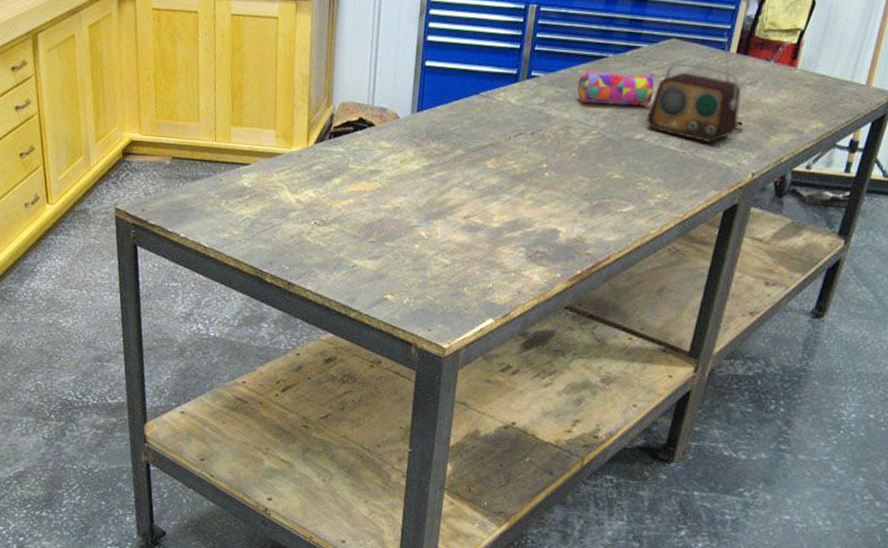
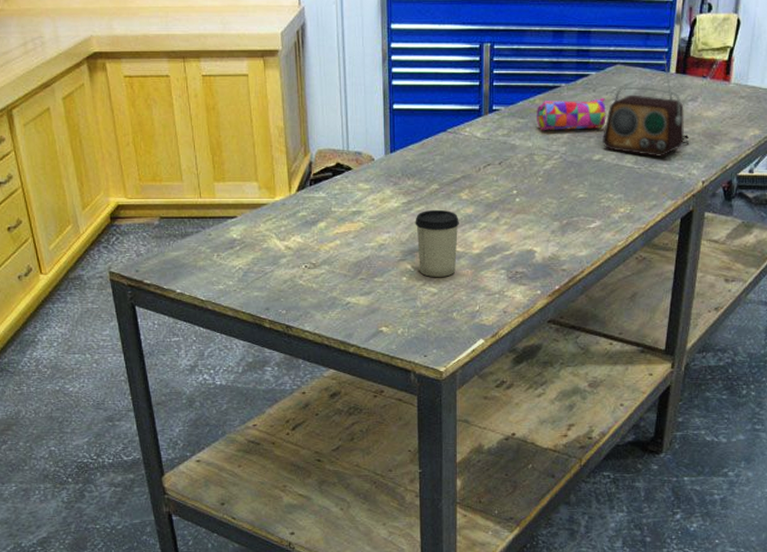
cup: none [433,176,482,249] -> present [415,209,459,277]

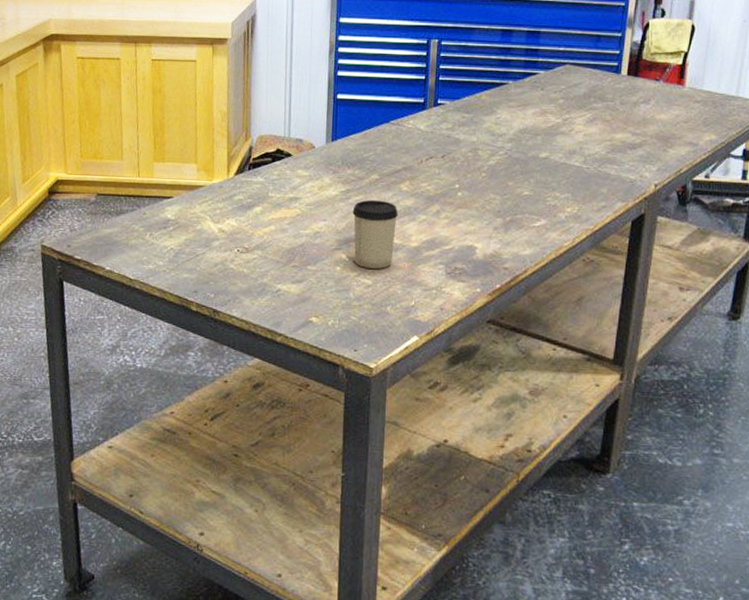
pencil case: present [537,98,606,131] -> none [482,96,554,127]
radio: present [601,55,689,157] -> none [549,57,640,157]

